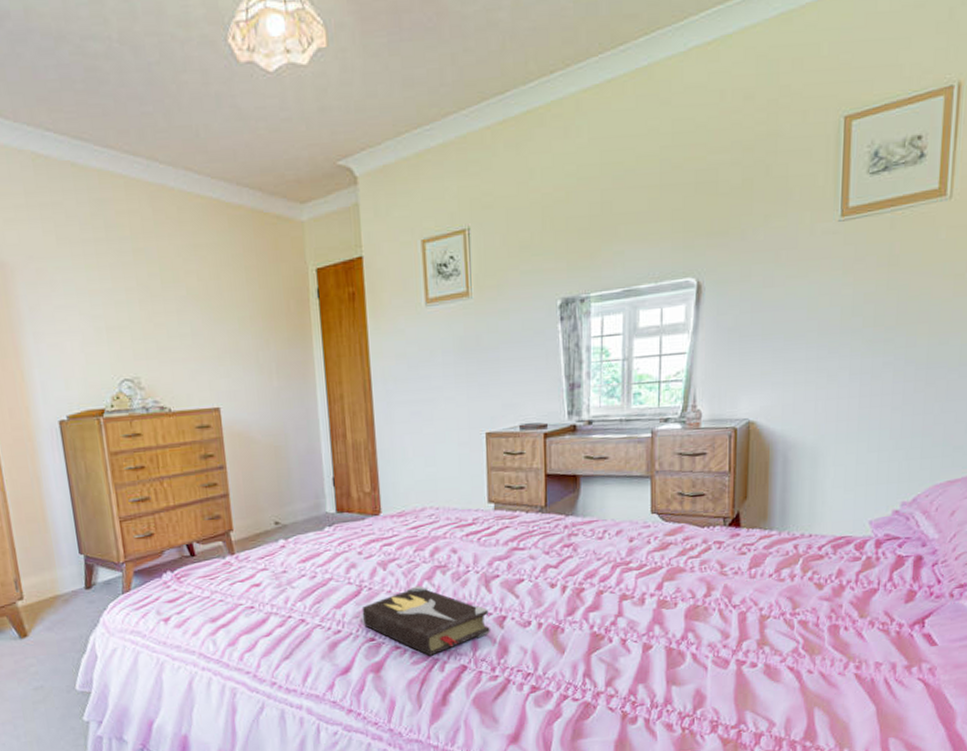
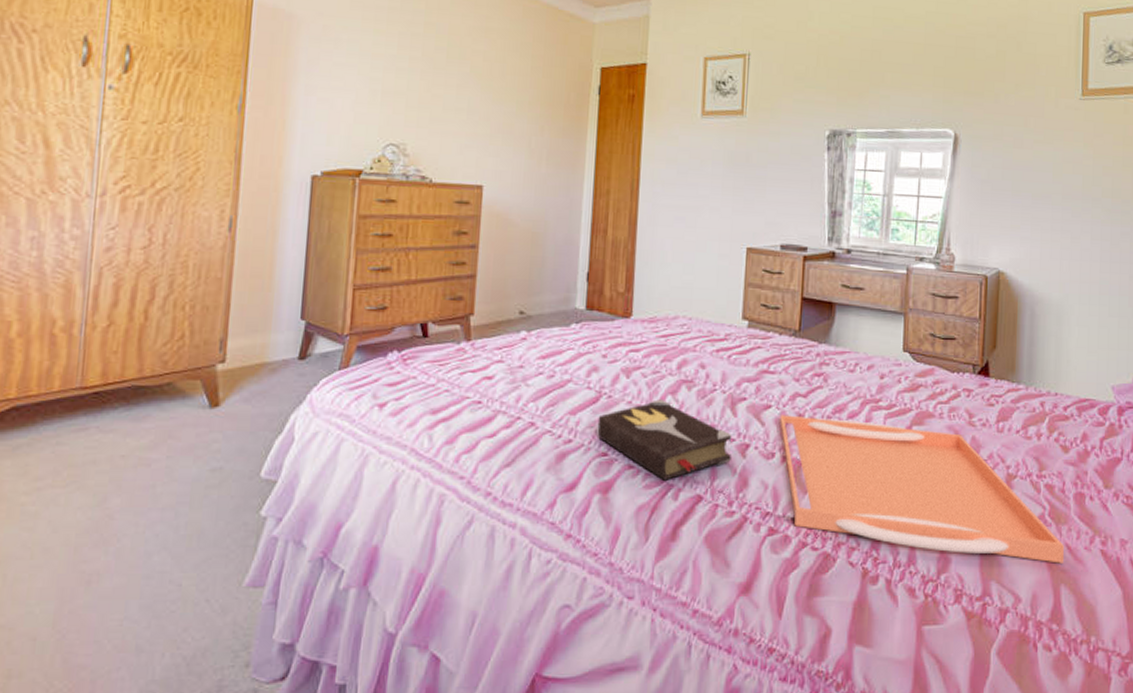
serving tray: none [533,583,819,690] -> present [780,415,1065,563]

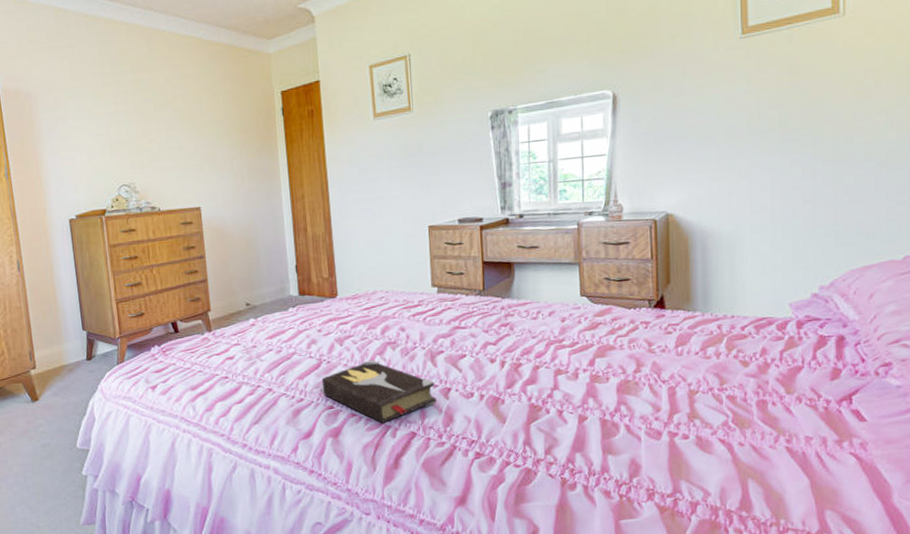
serving tray: present [780,415,1065,563] -> none [475,359,750,462]

